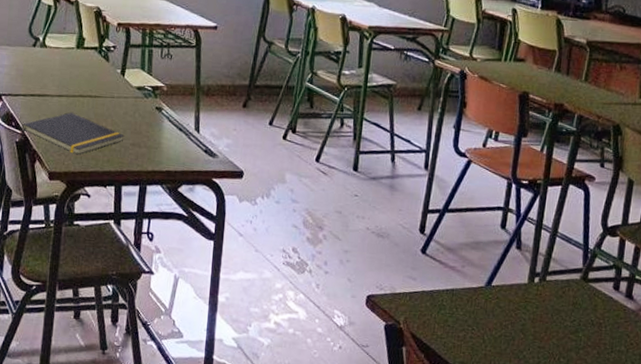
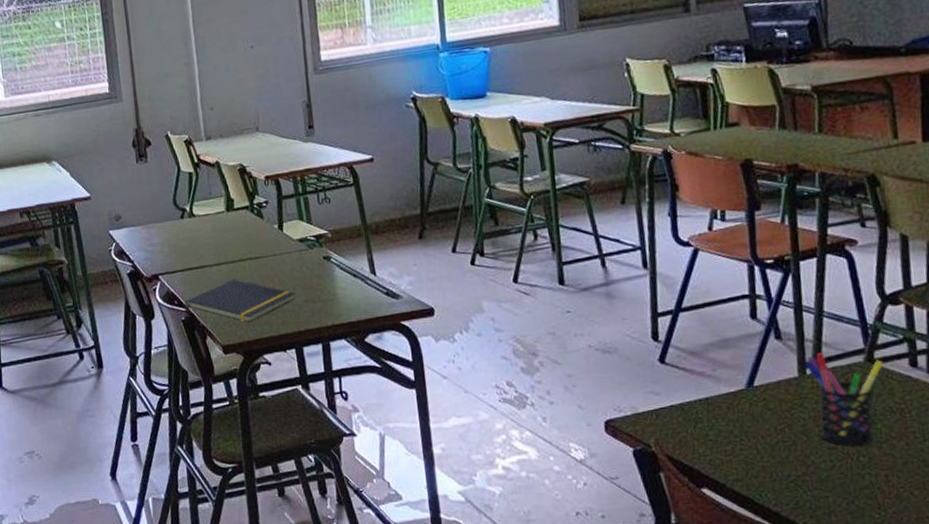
pen holder: none [535,266,595,348] -> present [805,353,884,445]

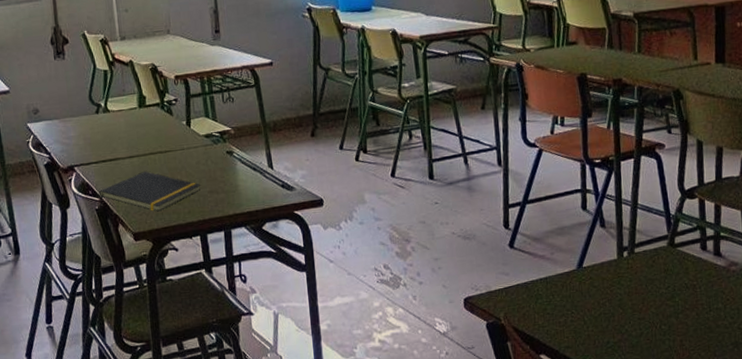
pen holder: present [805,353,884,445] -> none [623,239,682,316]

